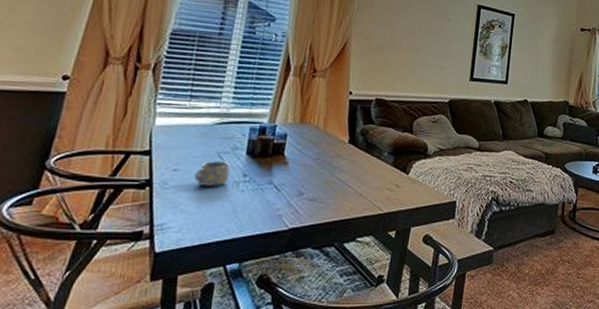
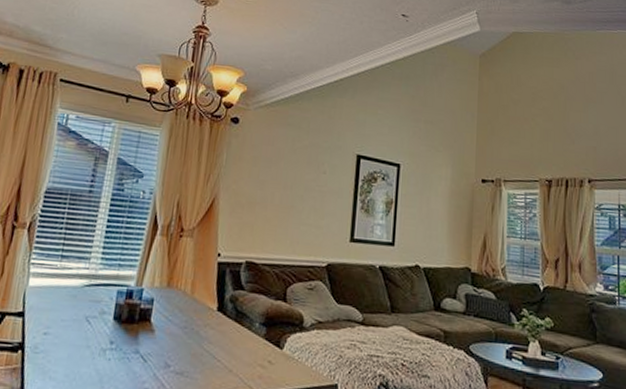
mug: present [194,161,230,187] -> none [63,325,97,353]

